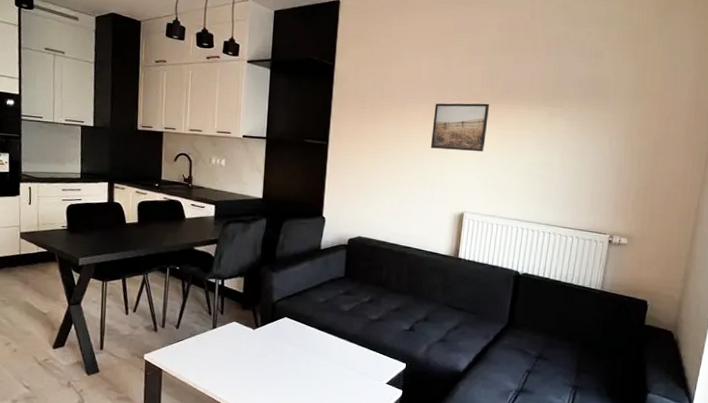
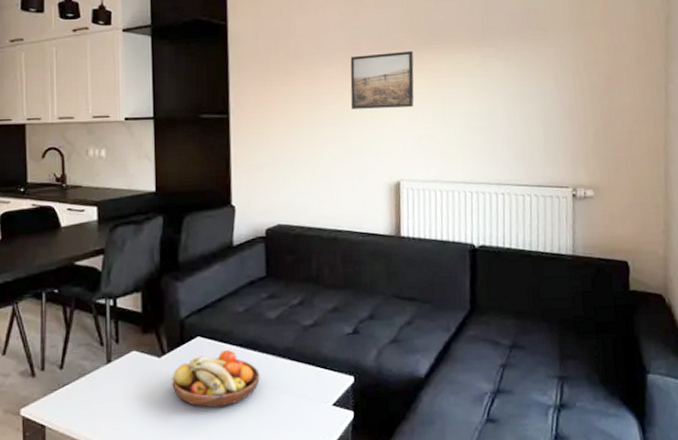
fruit bowl: none [262,330,331,374] -> present [172,350,260,408]

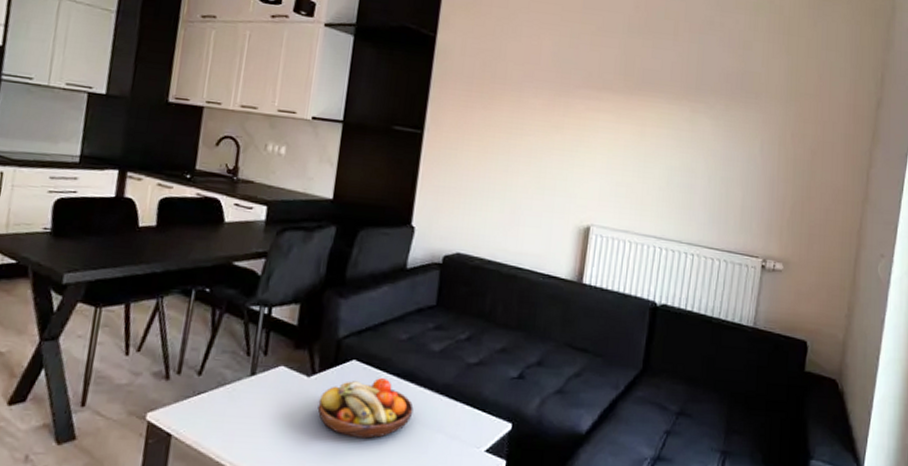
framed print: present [350,51,414,109] -> none [551,90,624,153]

